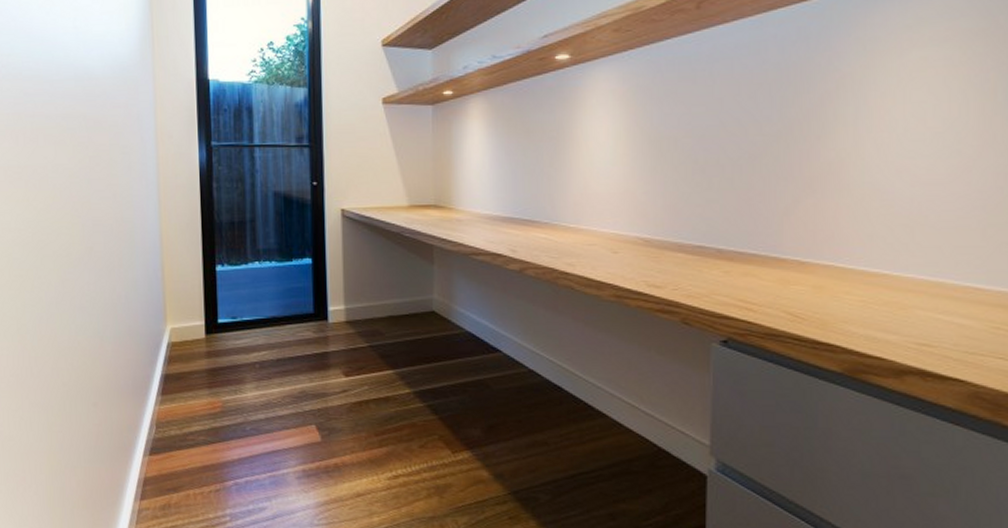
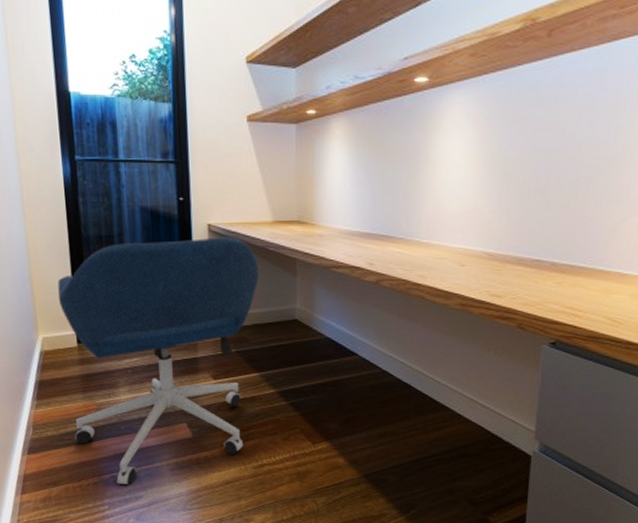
office chair: none [188,222,394,495] -> present [57,237,259,486]

